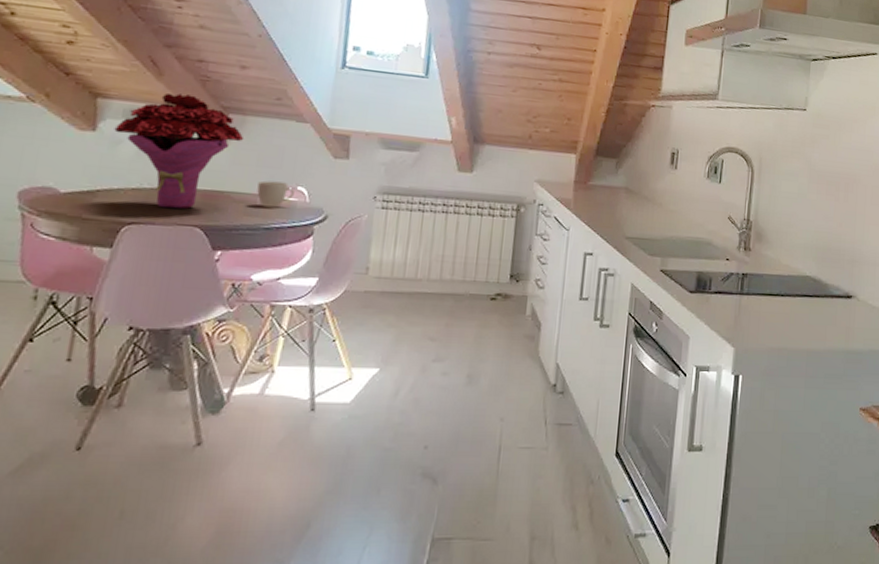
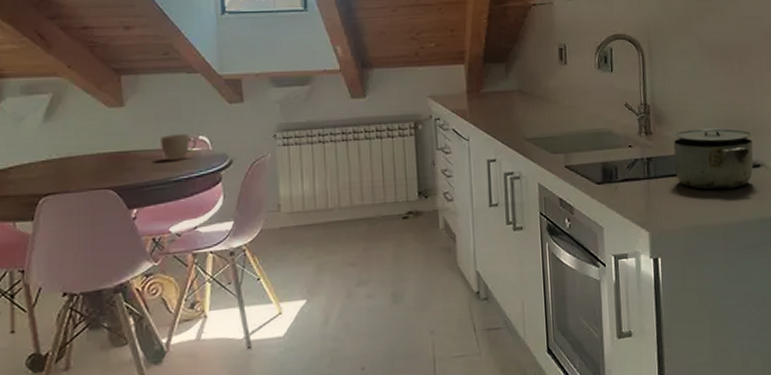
flower bouquet: present [114,92,244,209] -> none [15,62,140,176]
saucepan: none [768,251,849,316] -> present [673,128,753,190]

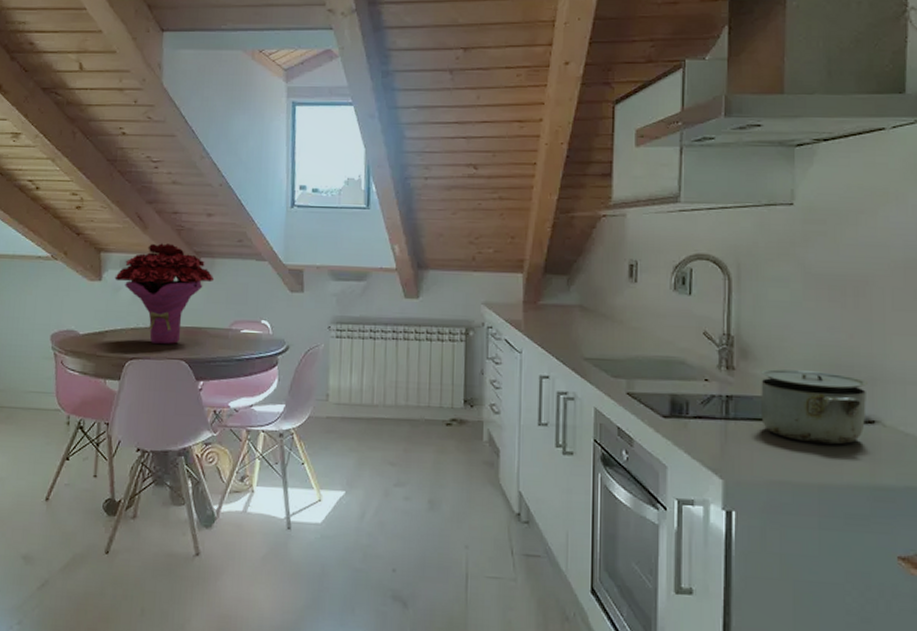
flower bouquet: none [15,62,140,176] -> present [114,243,215,345]
cup: present [161,134,196,161] -> none [228,316,259,341]

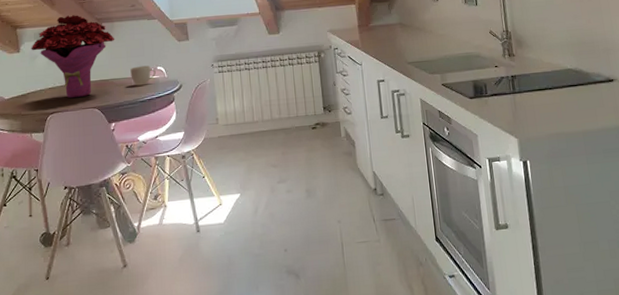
cup: none [228,316,259,341] -> present [130,65,156,86]
saucepan: present [761,369,868,445] -> none [532,49,607,102]

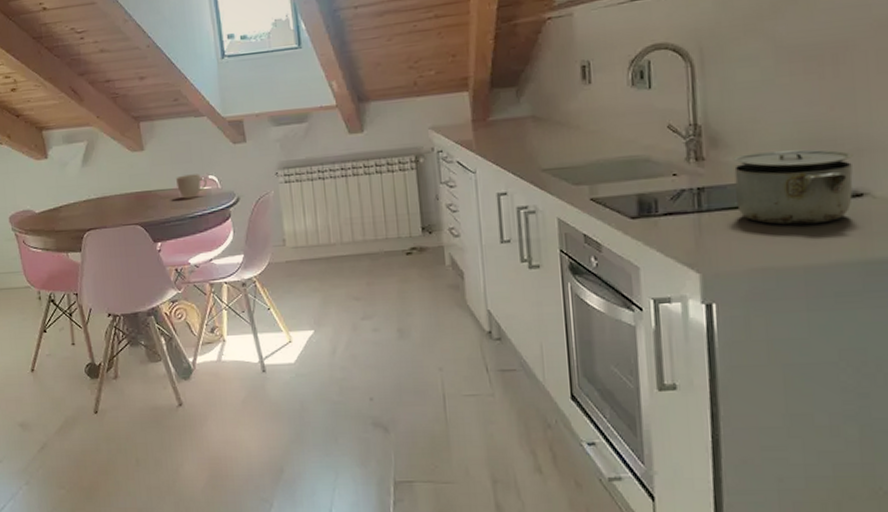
flower bouquet: present [31,15,115,99] -> none [59,112,157,213]
saucepan: none [532,49,607,102] -> present [733,149,853,226]

